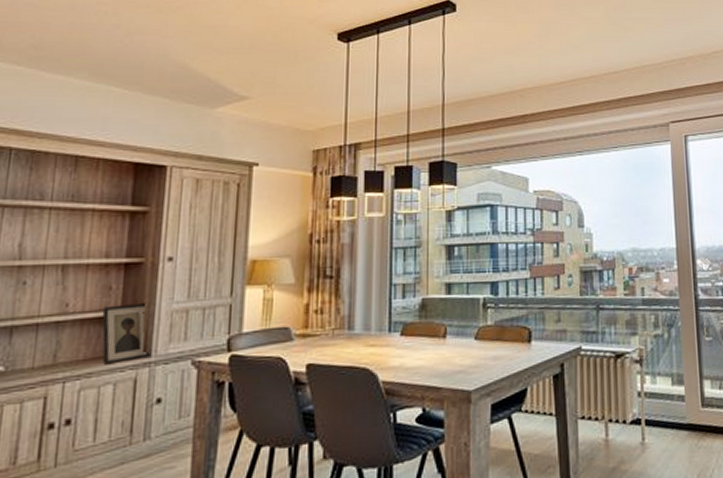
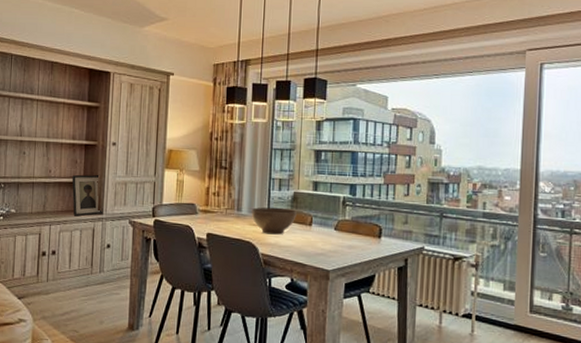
bowl: none [367,319,426,356] -> present [251,207,297,235]

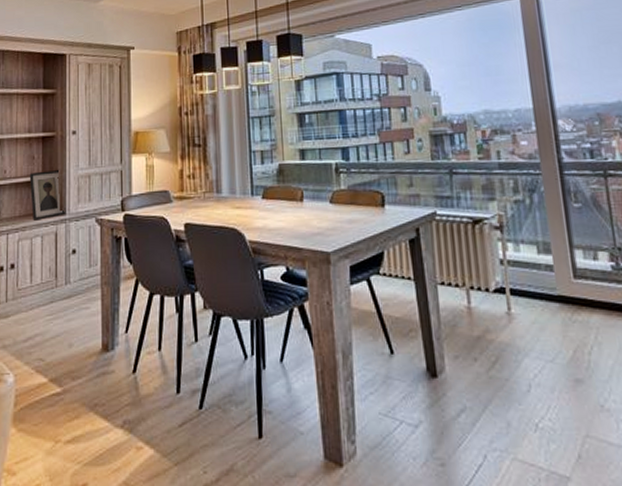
bowl: present [251,207,297,235] -> none [232,183,285,217]

